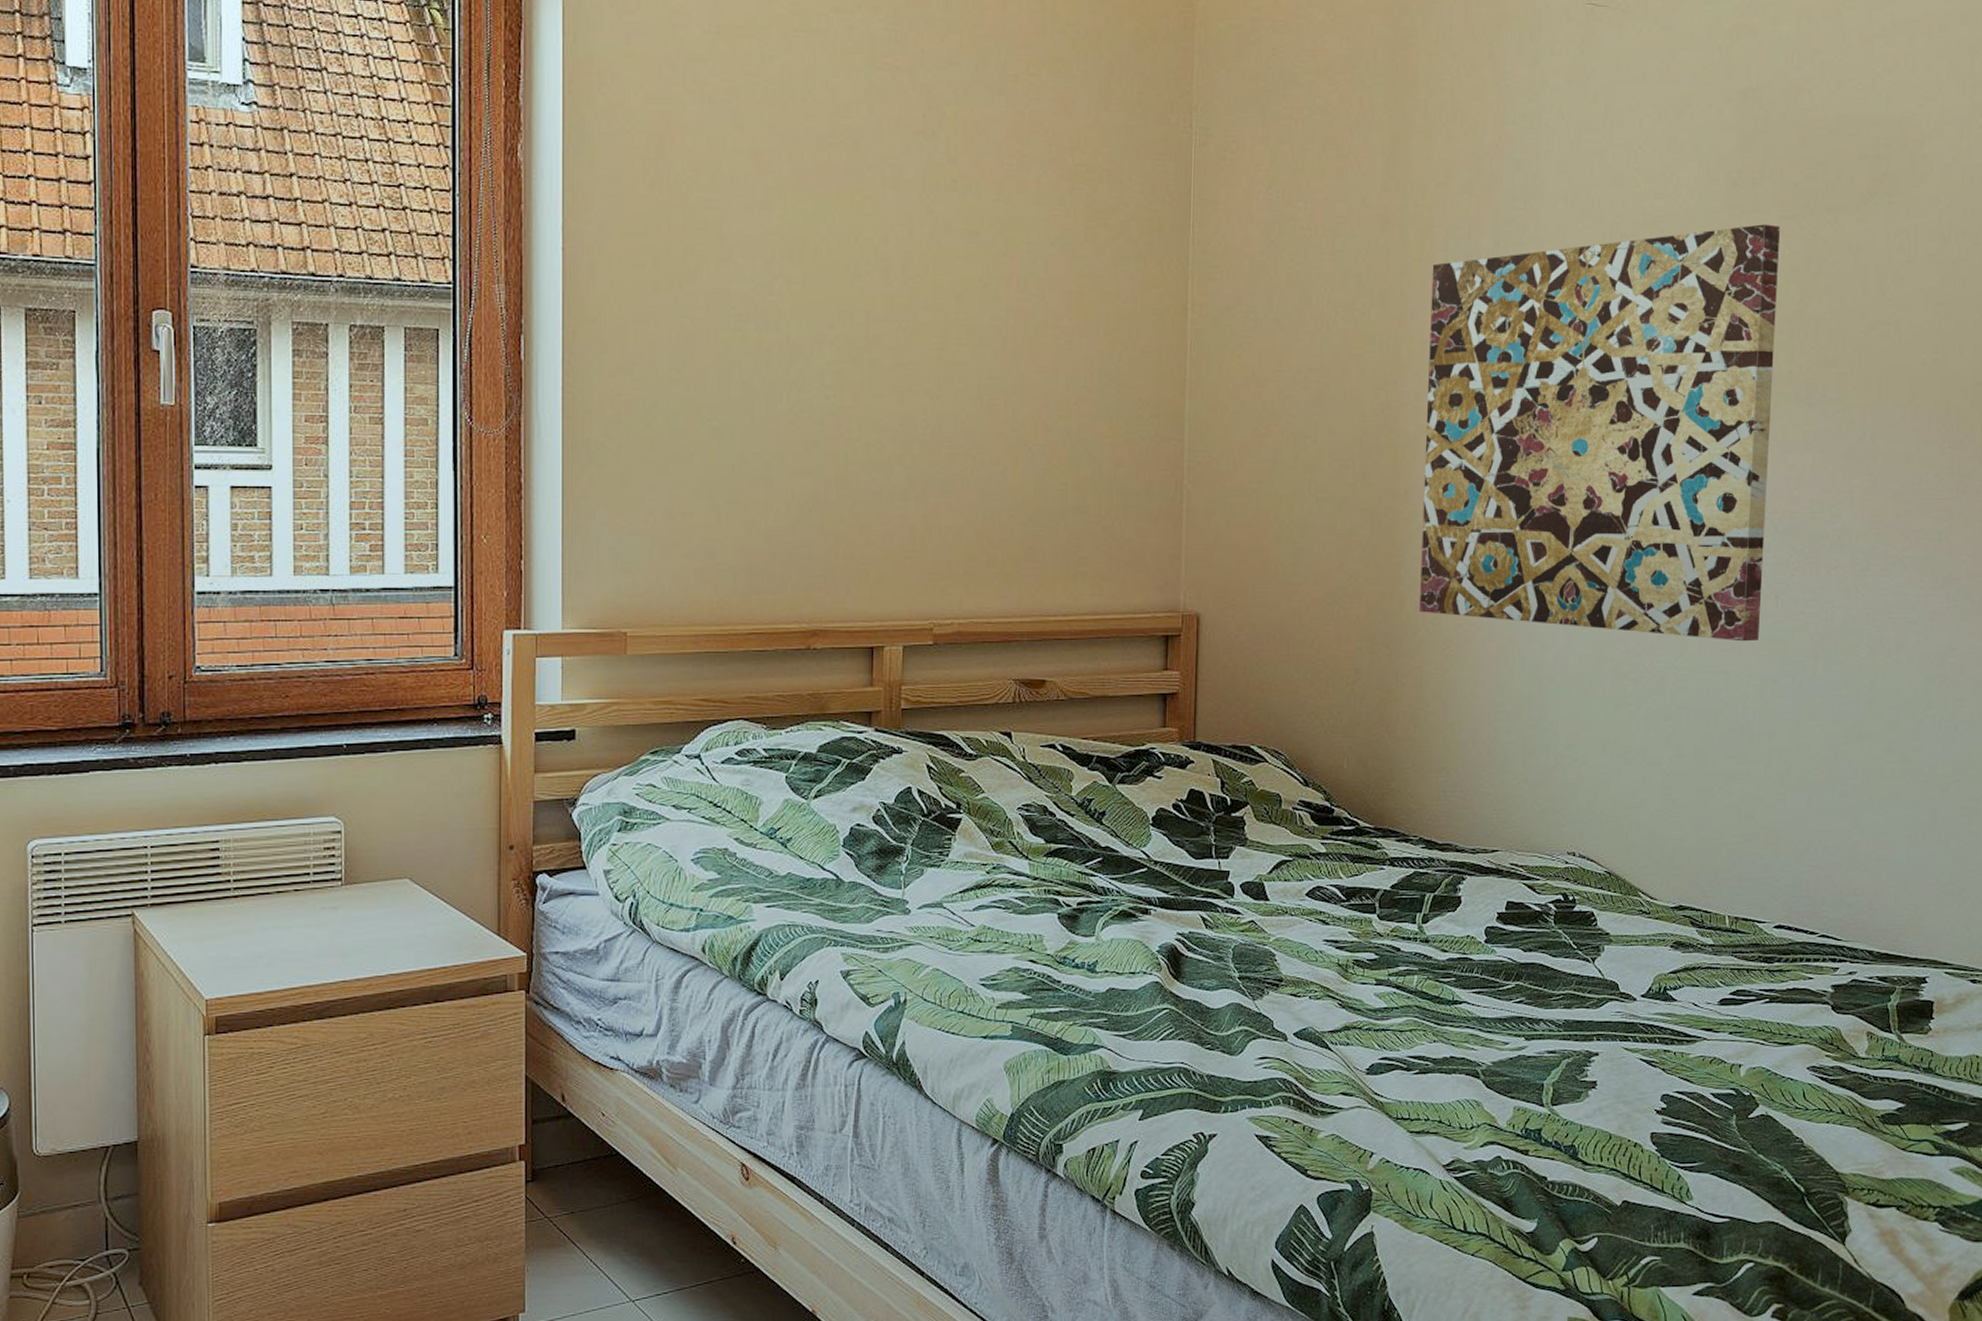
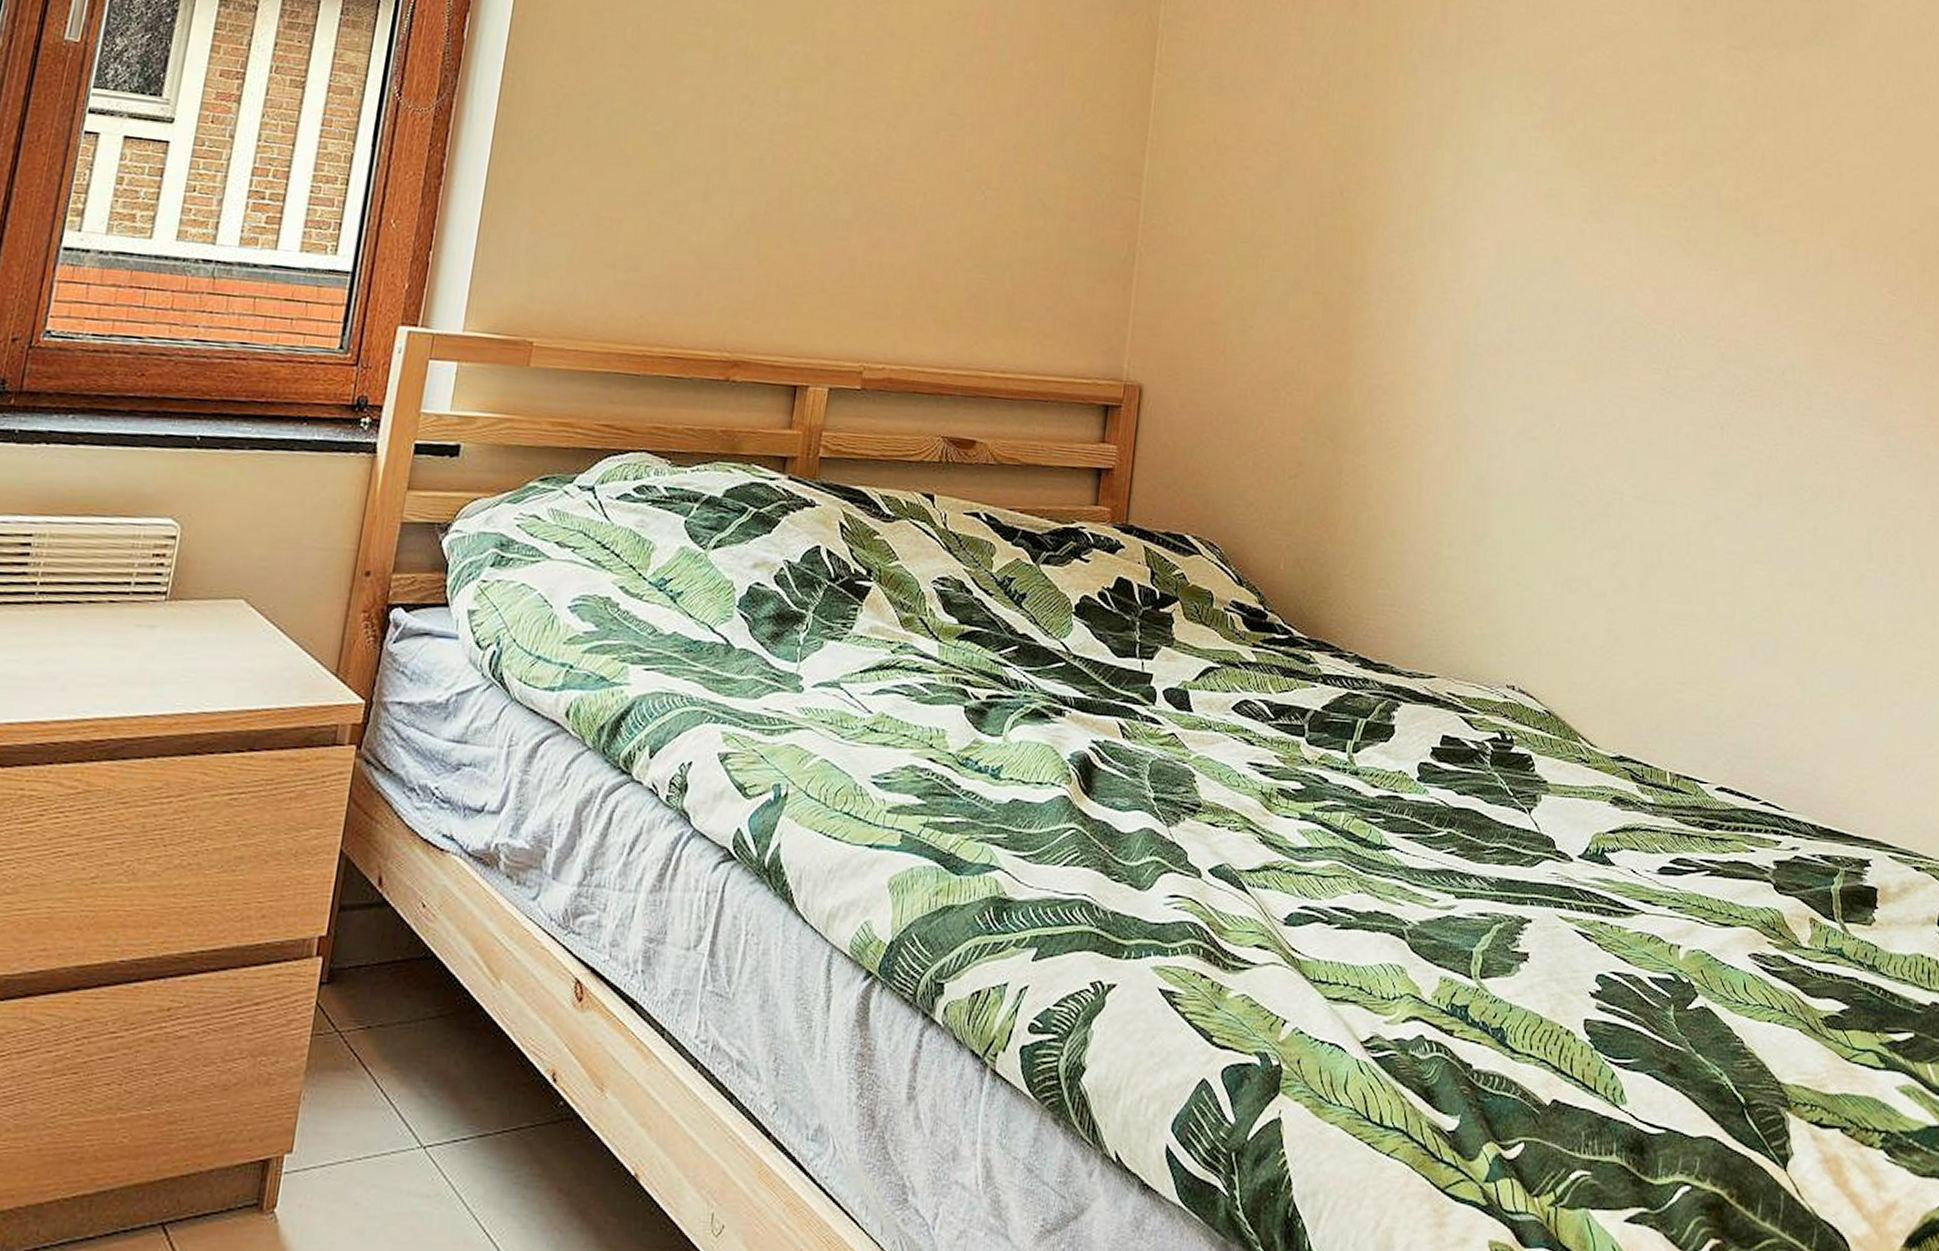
wall art: present [1420,224,1781,642] -> none [1367,50,1730,473]

